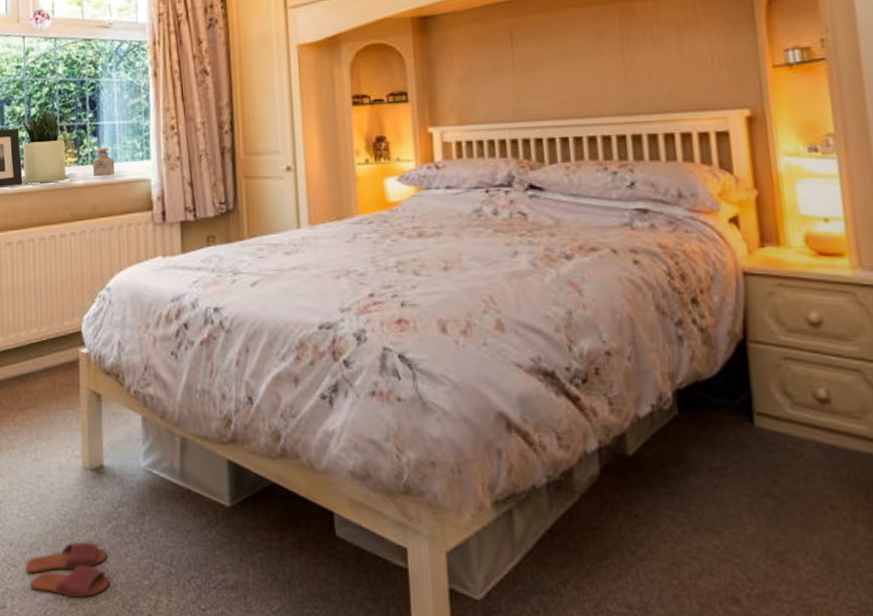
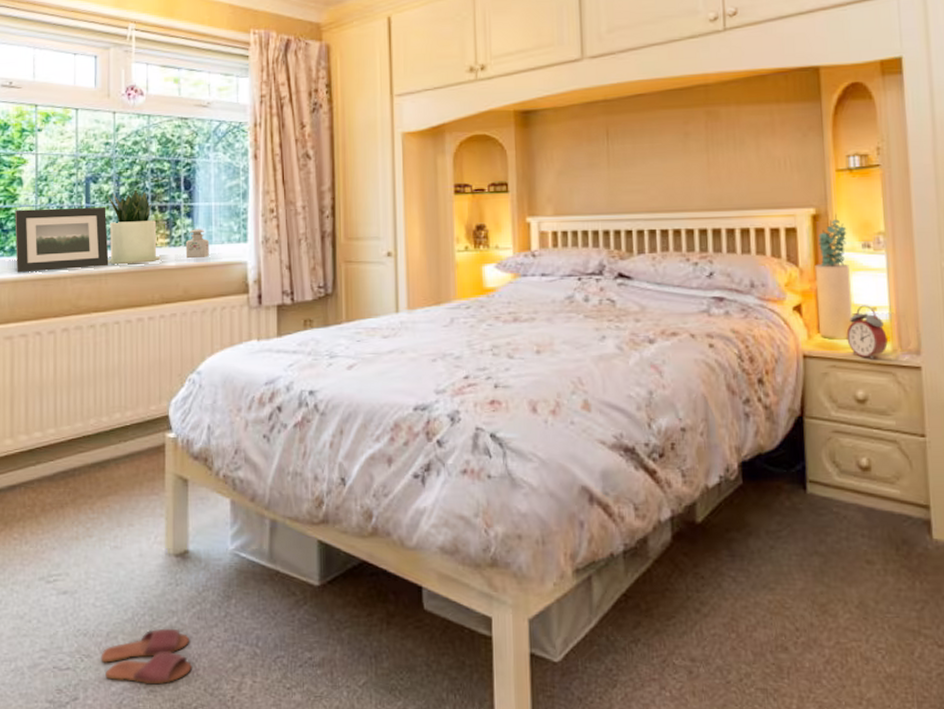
vase: none [752,115,801,255] -> present [815,214,853,340]
alarm clock: none [793,216,845,277] -> present [846,305,888,359]

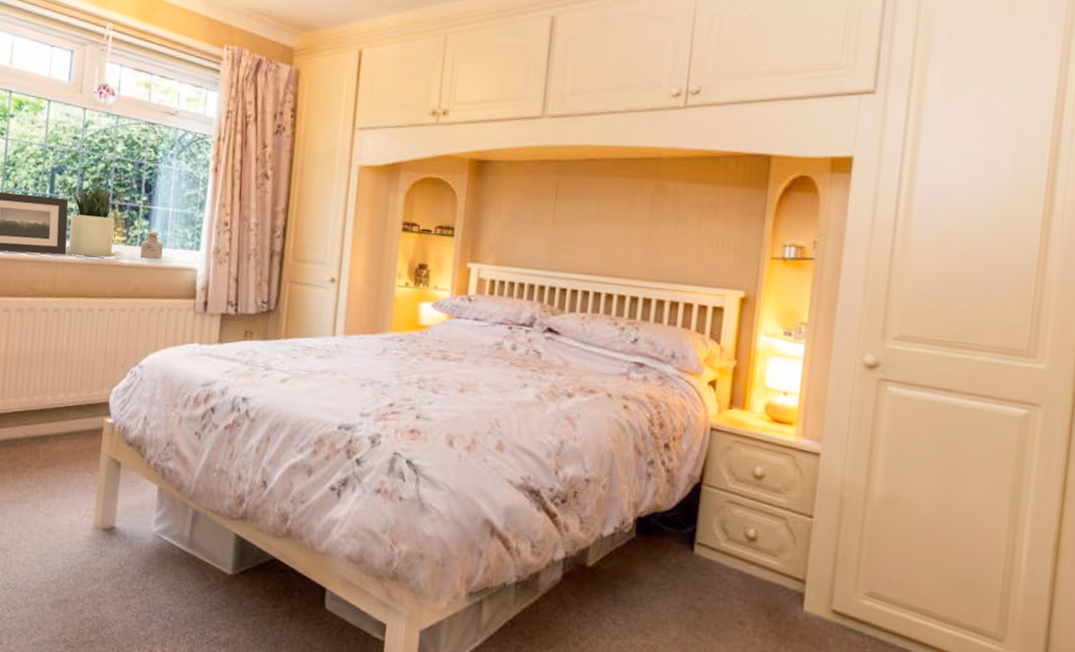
slippers: present [101,628,192,684] -> none [25,592,108,642]
vase: present [815,214,853,340] -> none [729,300,772,419]
alarm clock: present [846,305,888,359] -> none [754,388,793,441]

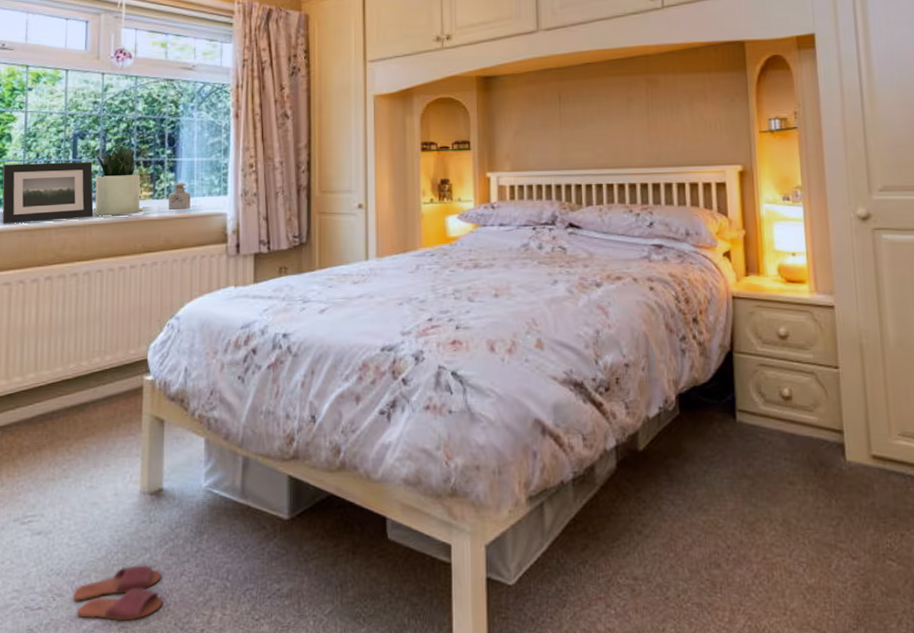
slippers: none [25,592,108,642] -> present [73,565,163,621]

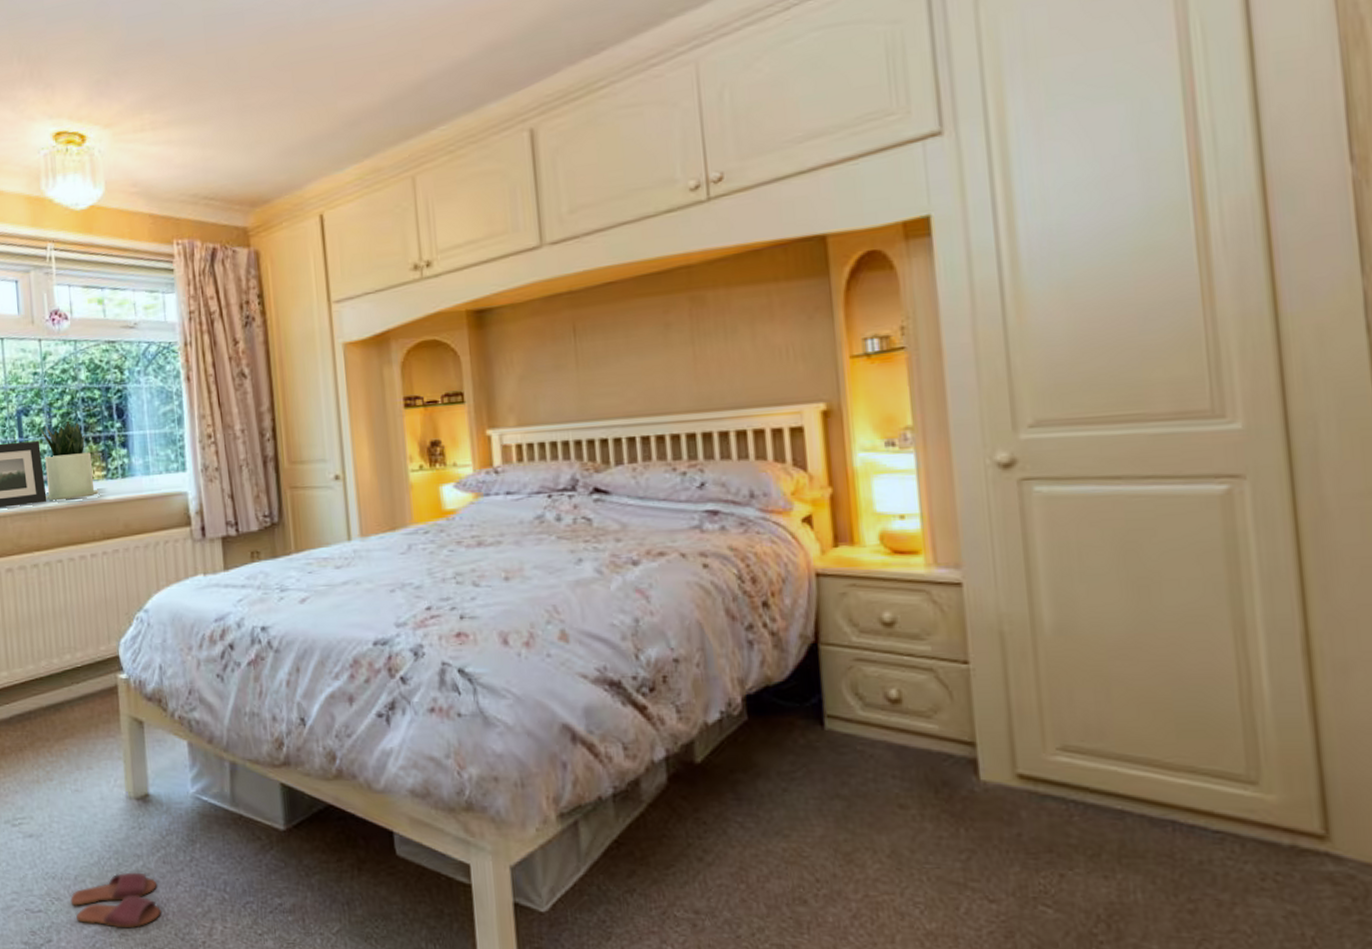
decorative bottle: present [168,182,191,211] -> none [122,459,148,492]

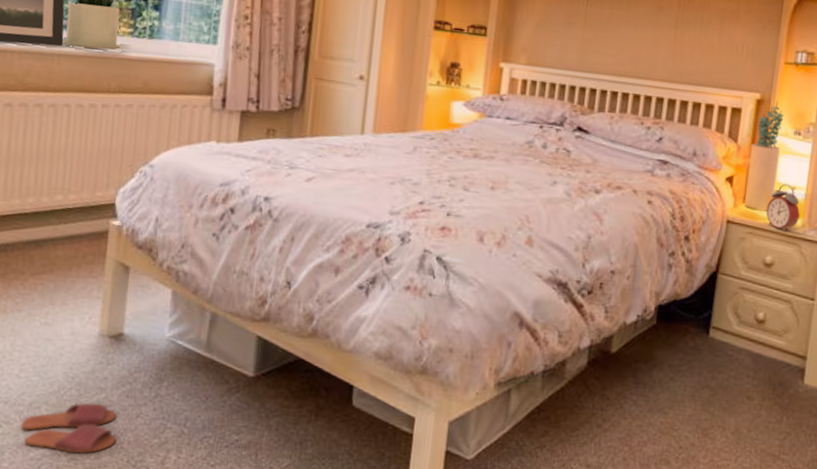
vase: none [827,408,876,555] -> present [743,102,784,212]
alarm clock: none [868,513,920,576] -> present [766,184,800,231]

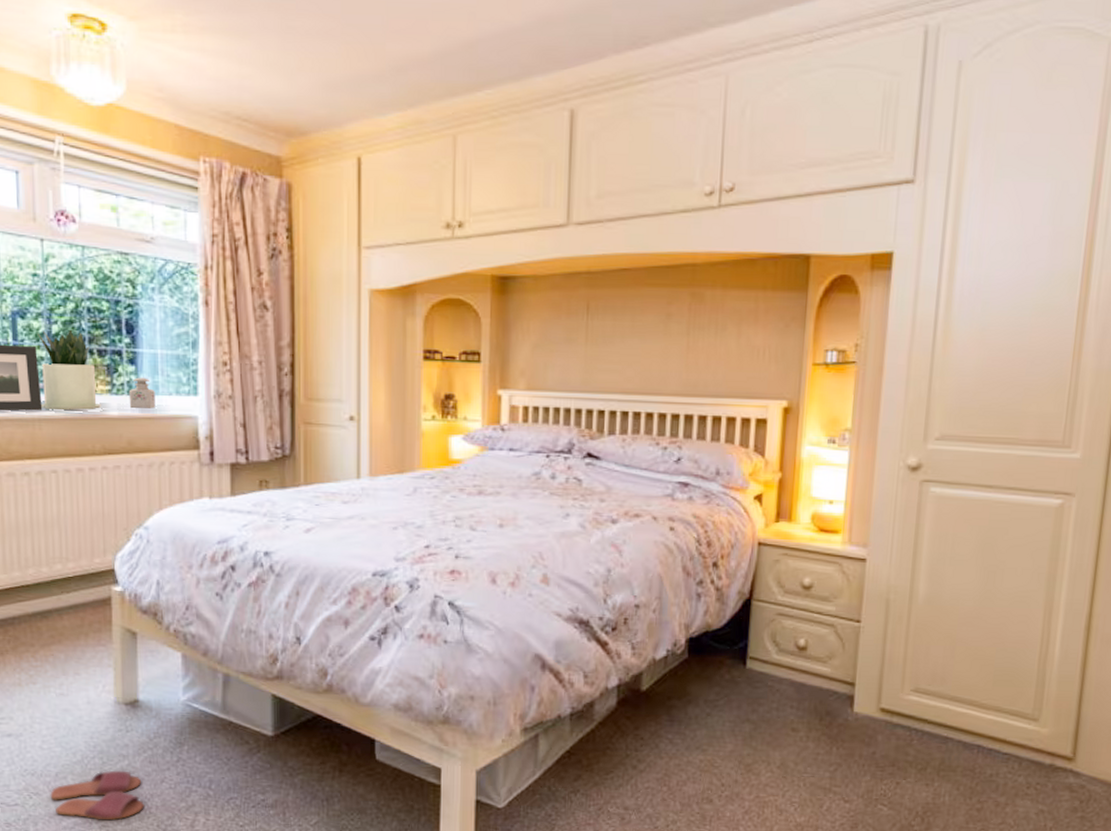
decorative bottle: none [149,23,176,54] -> present [128,377,156,409]
vase: present [743,102,784,212] -> none [775,408,816,530]
alarm clock: present [766,184,800,231] -> none [801,498,839,550]

